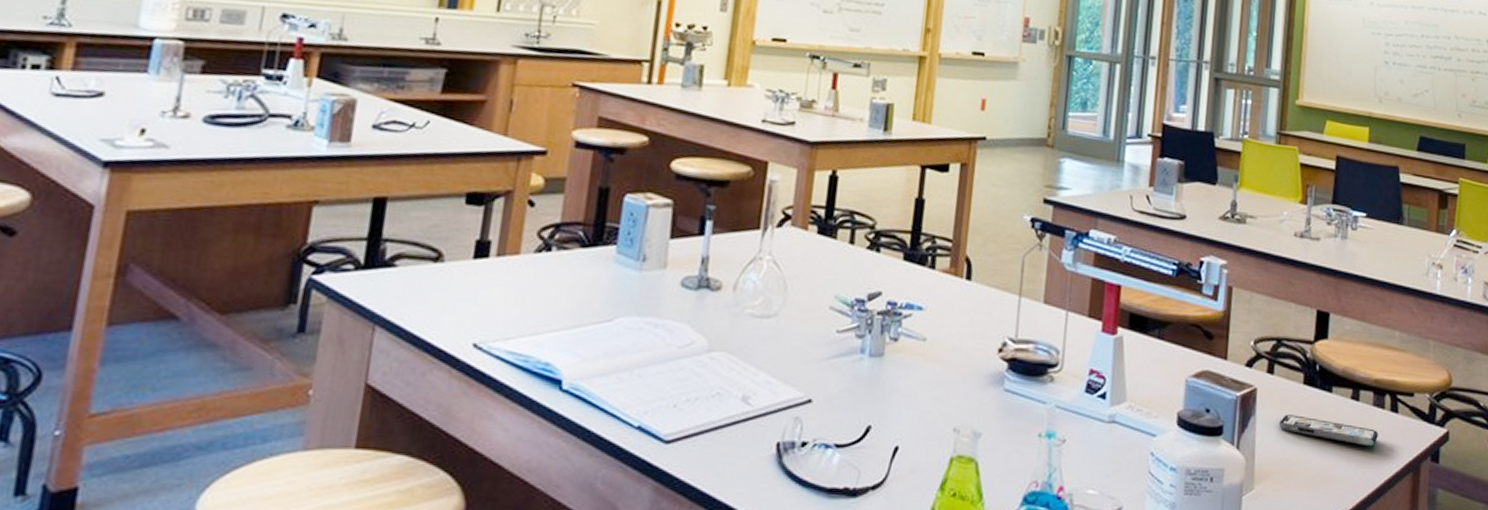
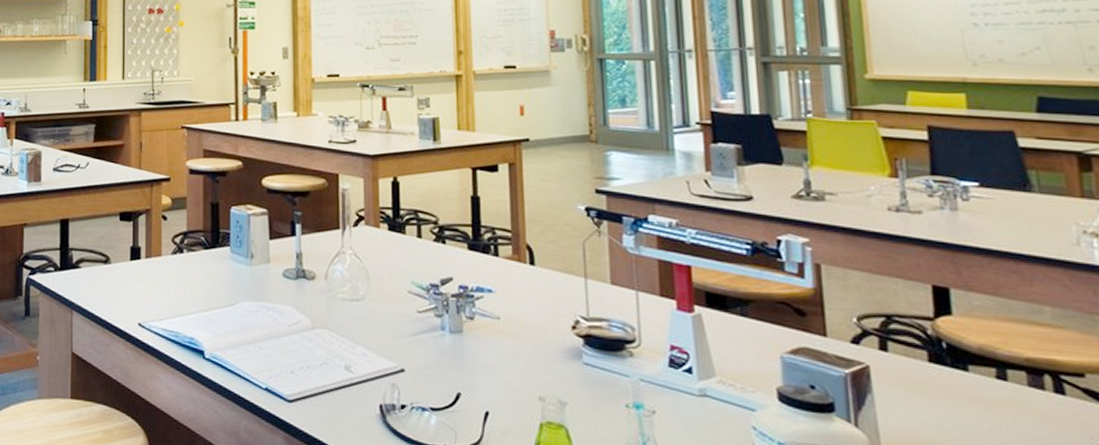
smartphone: present [1279,414,1378,446] -> none [904,393,1042,430]

